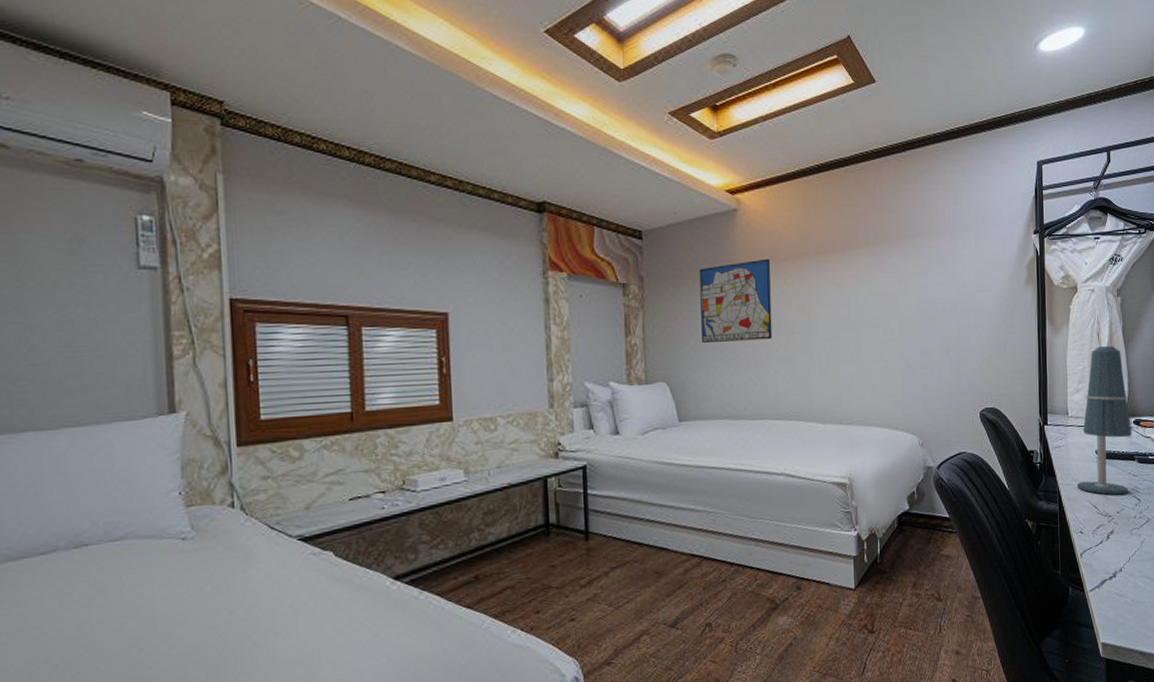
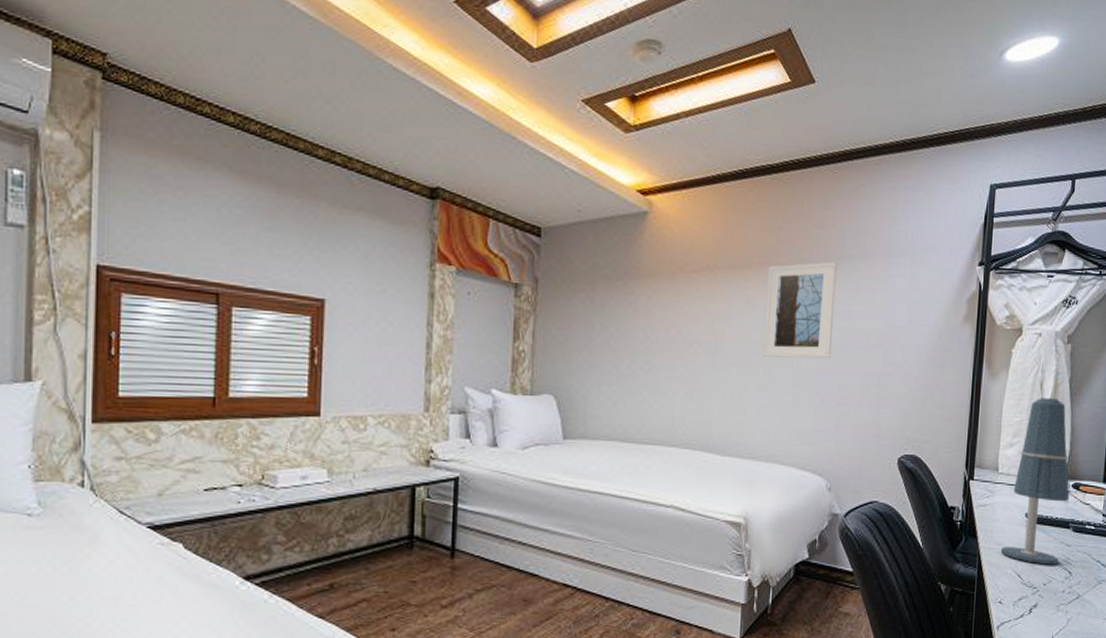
wall art: present [699,258,773,342] -> none [596,269,678,358]
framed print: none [849,241,912,331] -> present [763,262,837,359]

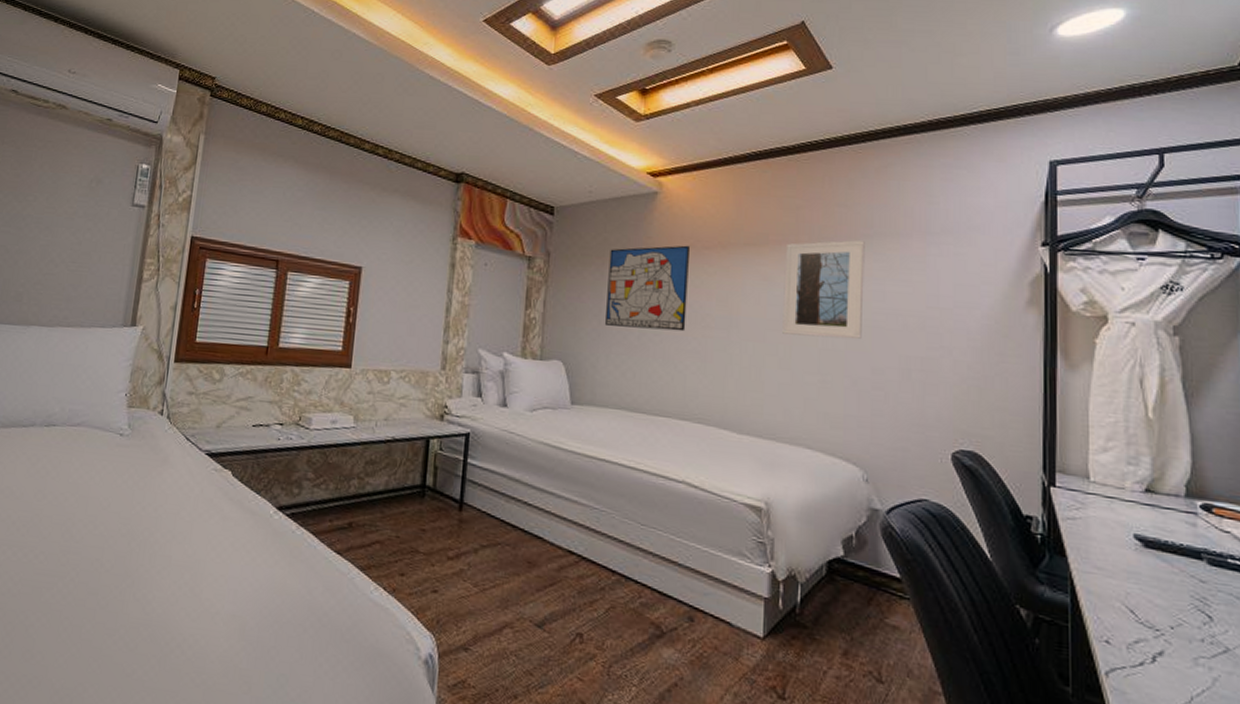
wall art: none [596,269,678,358] -> present [605,245,689,332]
desk lamp: present [1001,398,1070,565] -> none [1103,397,1198,605]

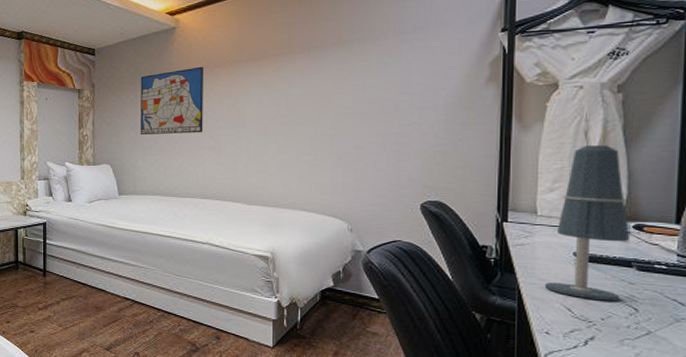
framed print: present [782,240,865,339] -> none [281,46,347,126]
desk lamp: none [1103,397,1198,605] -> present [545,145,630,301]

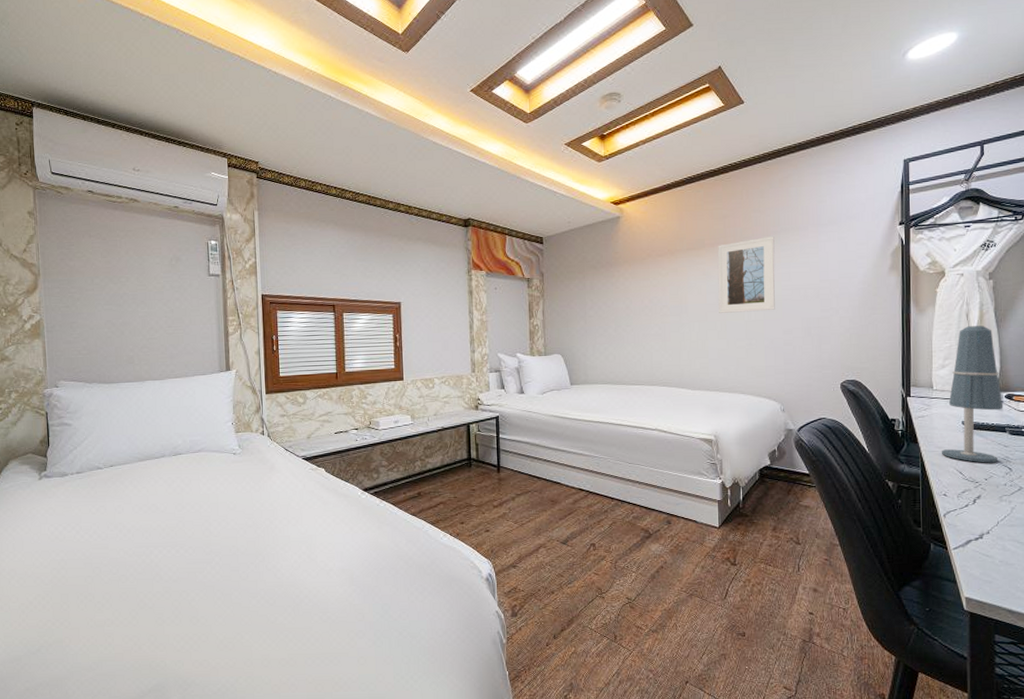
wall art: present [140,66,203,134] -> none [588,255,649,323]
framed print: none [281,46,347,126] -> present [717,236,775,313]

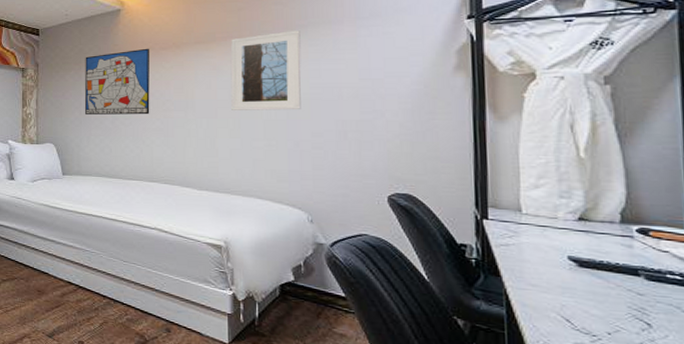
wall art: none [588,255,649,323] -> present [85,48,150,115]
desk lamp: present [942,325,1004,463] -> none [537,140,634,314]

